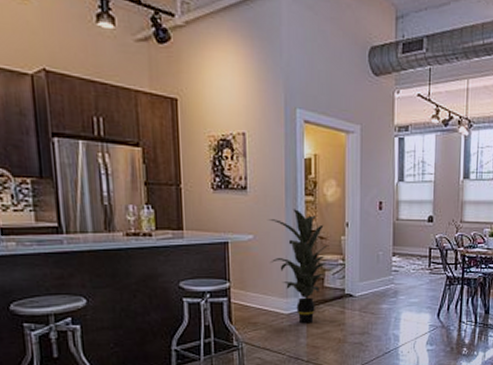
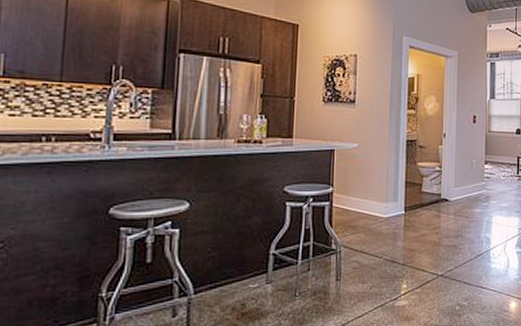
indoor plant: present [268,209,338,324] -> none [373,121,435,227]

